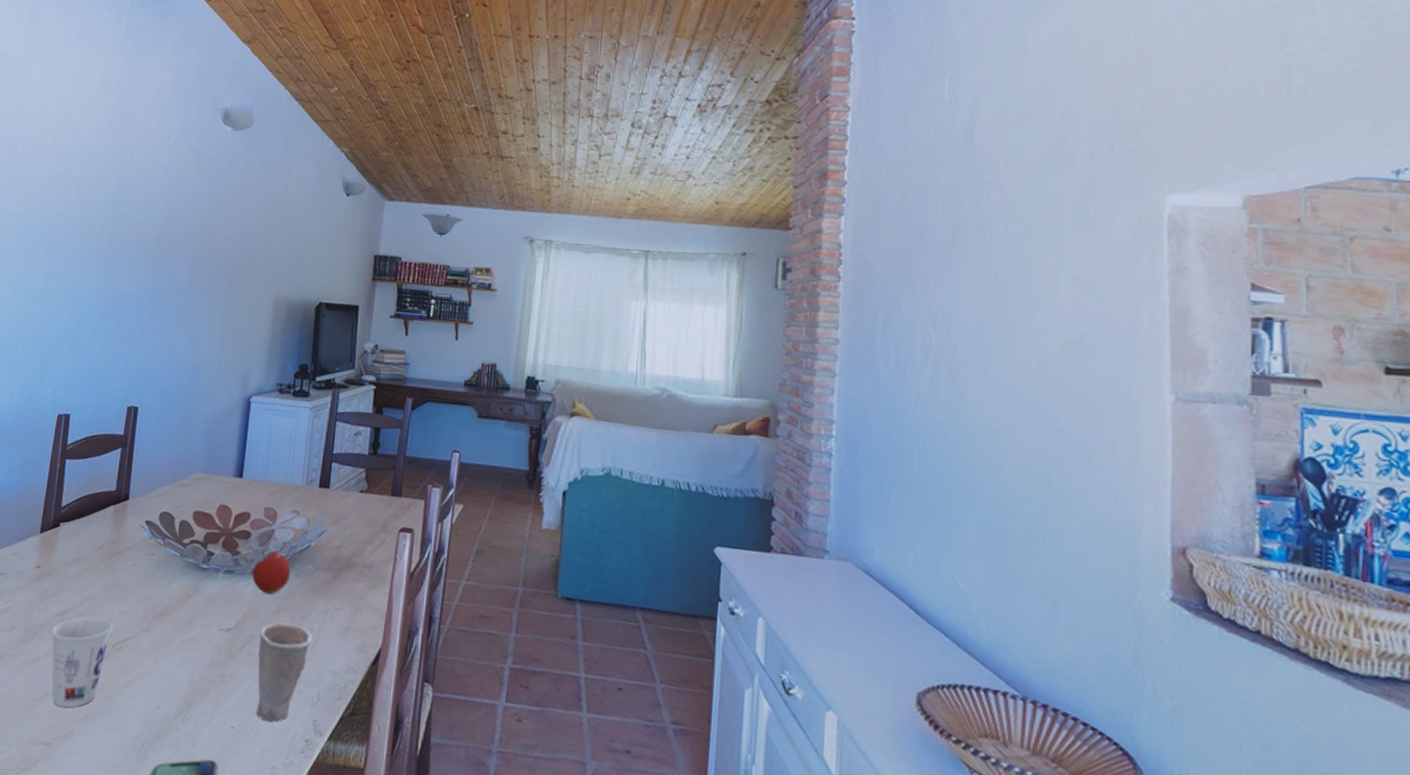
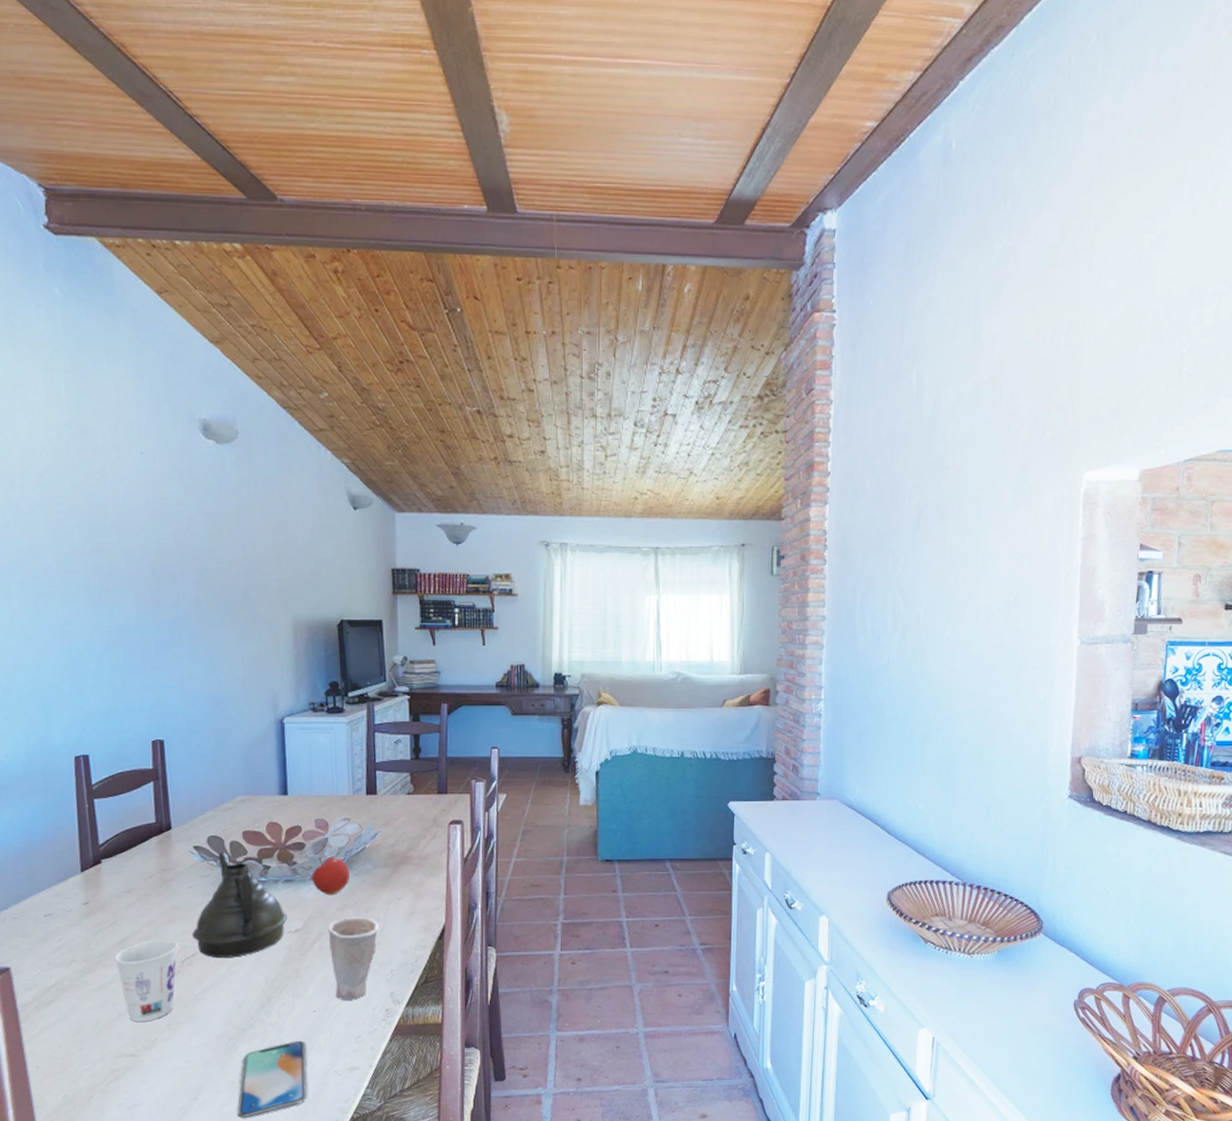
teapot: none [127,530,222,650] -> present [191,852,287,957]

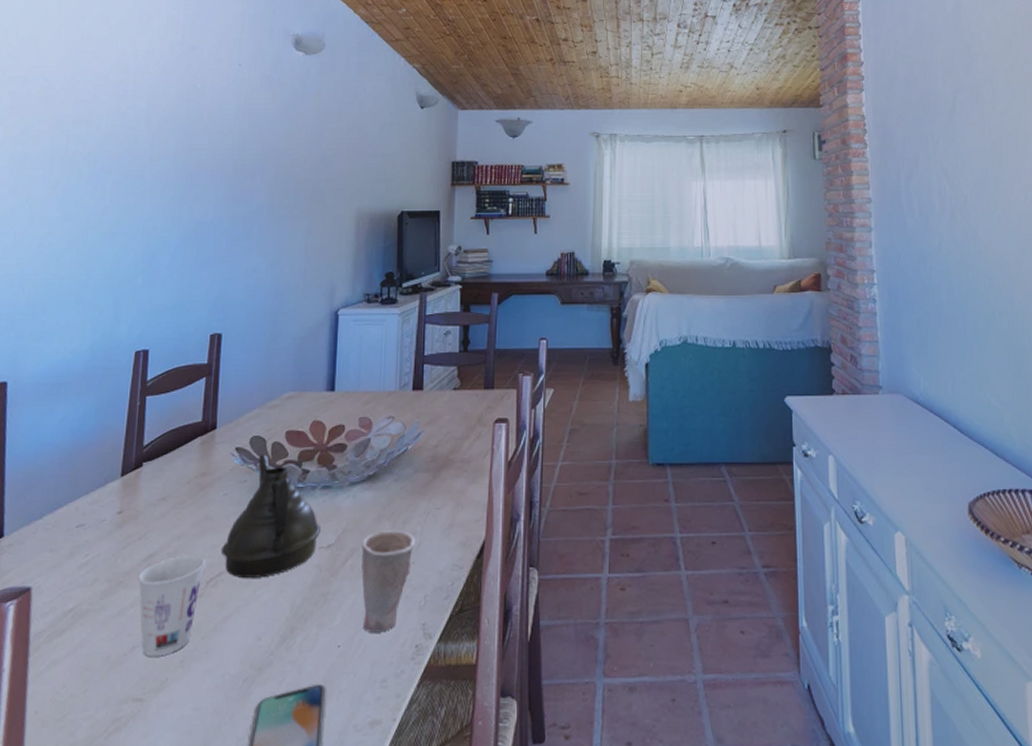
fruit: present [311,856,350,895] -> none [350,459,389,504]

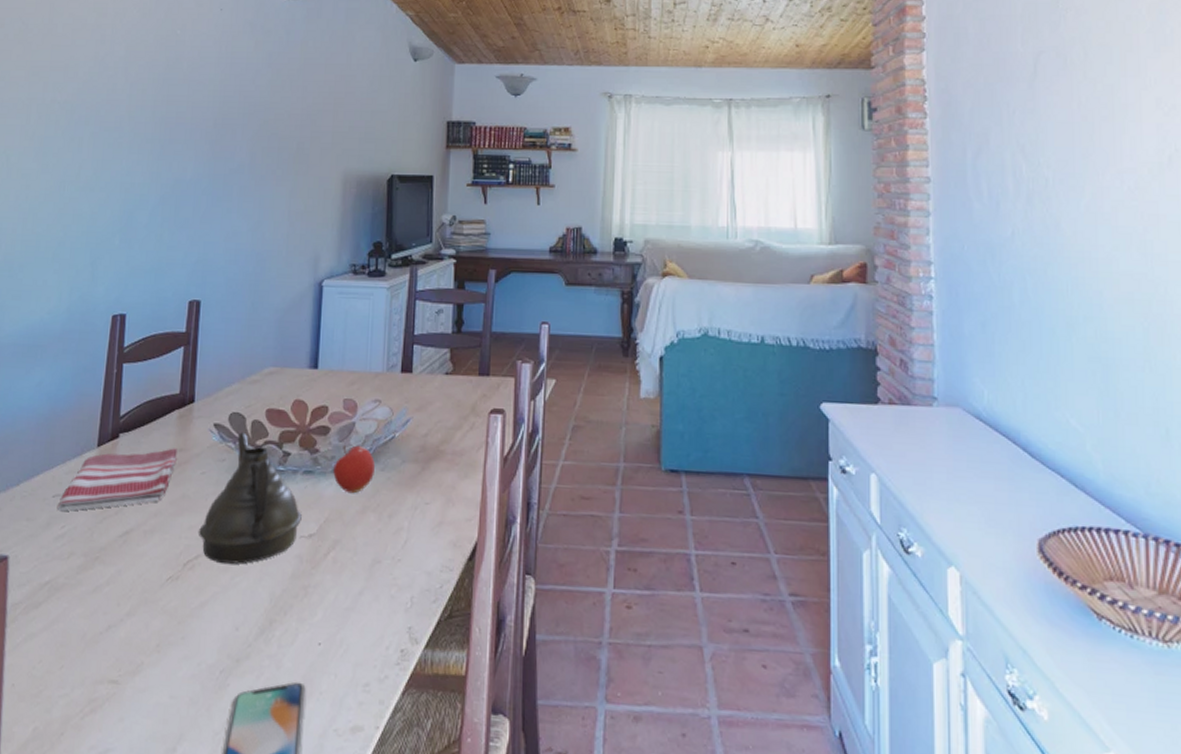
dish towel: none [80,473,200,541] -> present [56,448,177,512]
cup: present [138,555,205,657] -> none [114,534,182,639]
fruit: none [350,459,389,504] -> present [333,444,375,494]
cup: present [361,530,416,633] -> none [344,523,403,633]

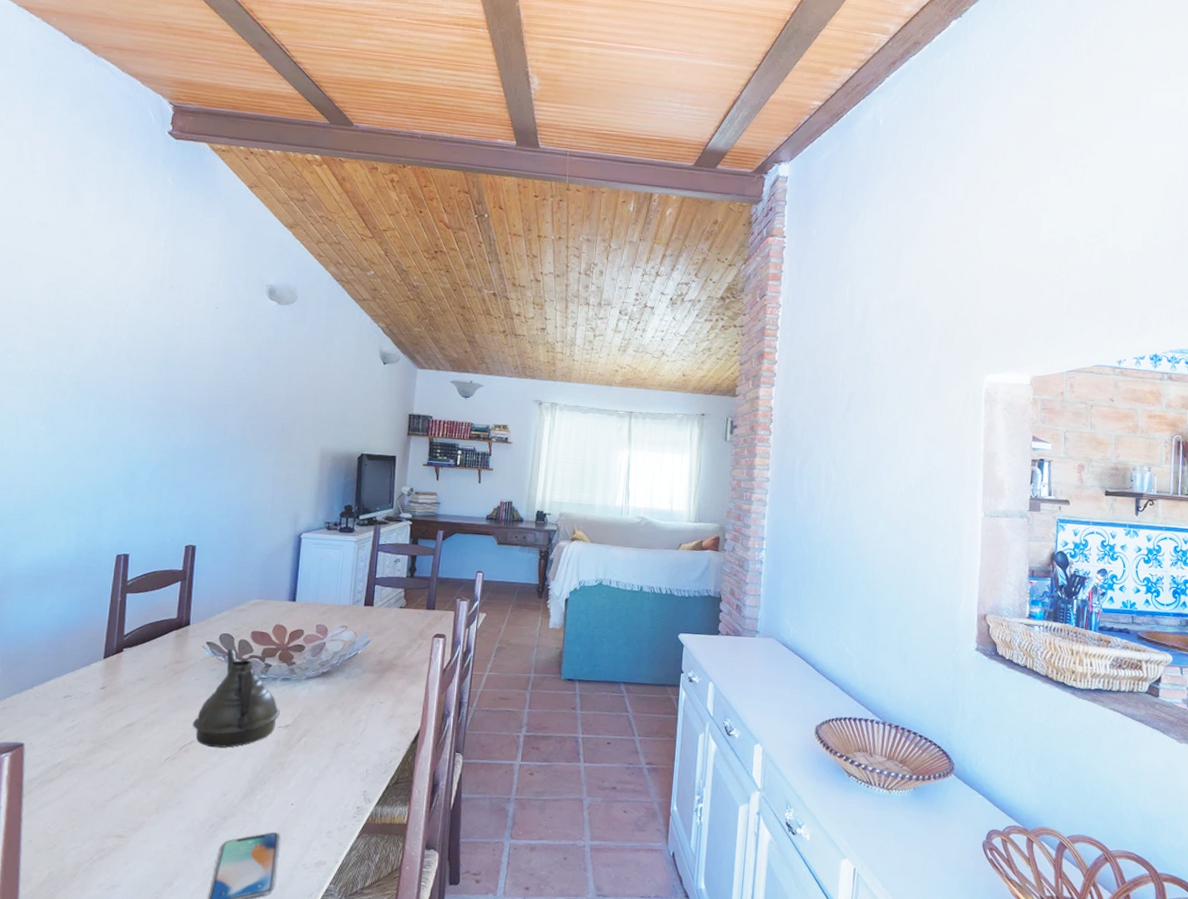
dish towel: present [56,448,177,512] -> none [67,660,175,709]
fruit: present [333,444,375,494] -> none [306,659,341,695]

